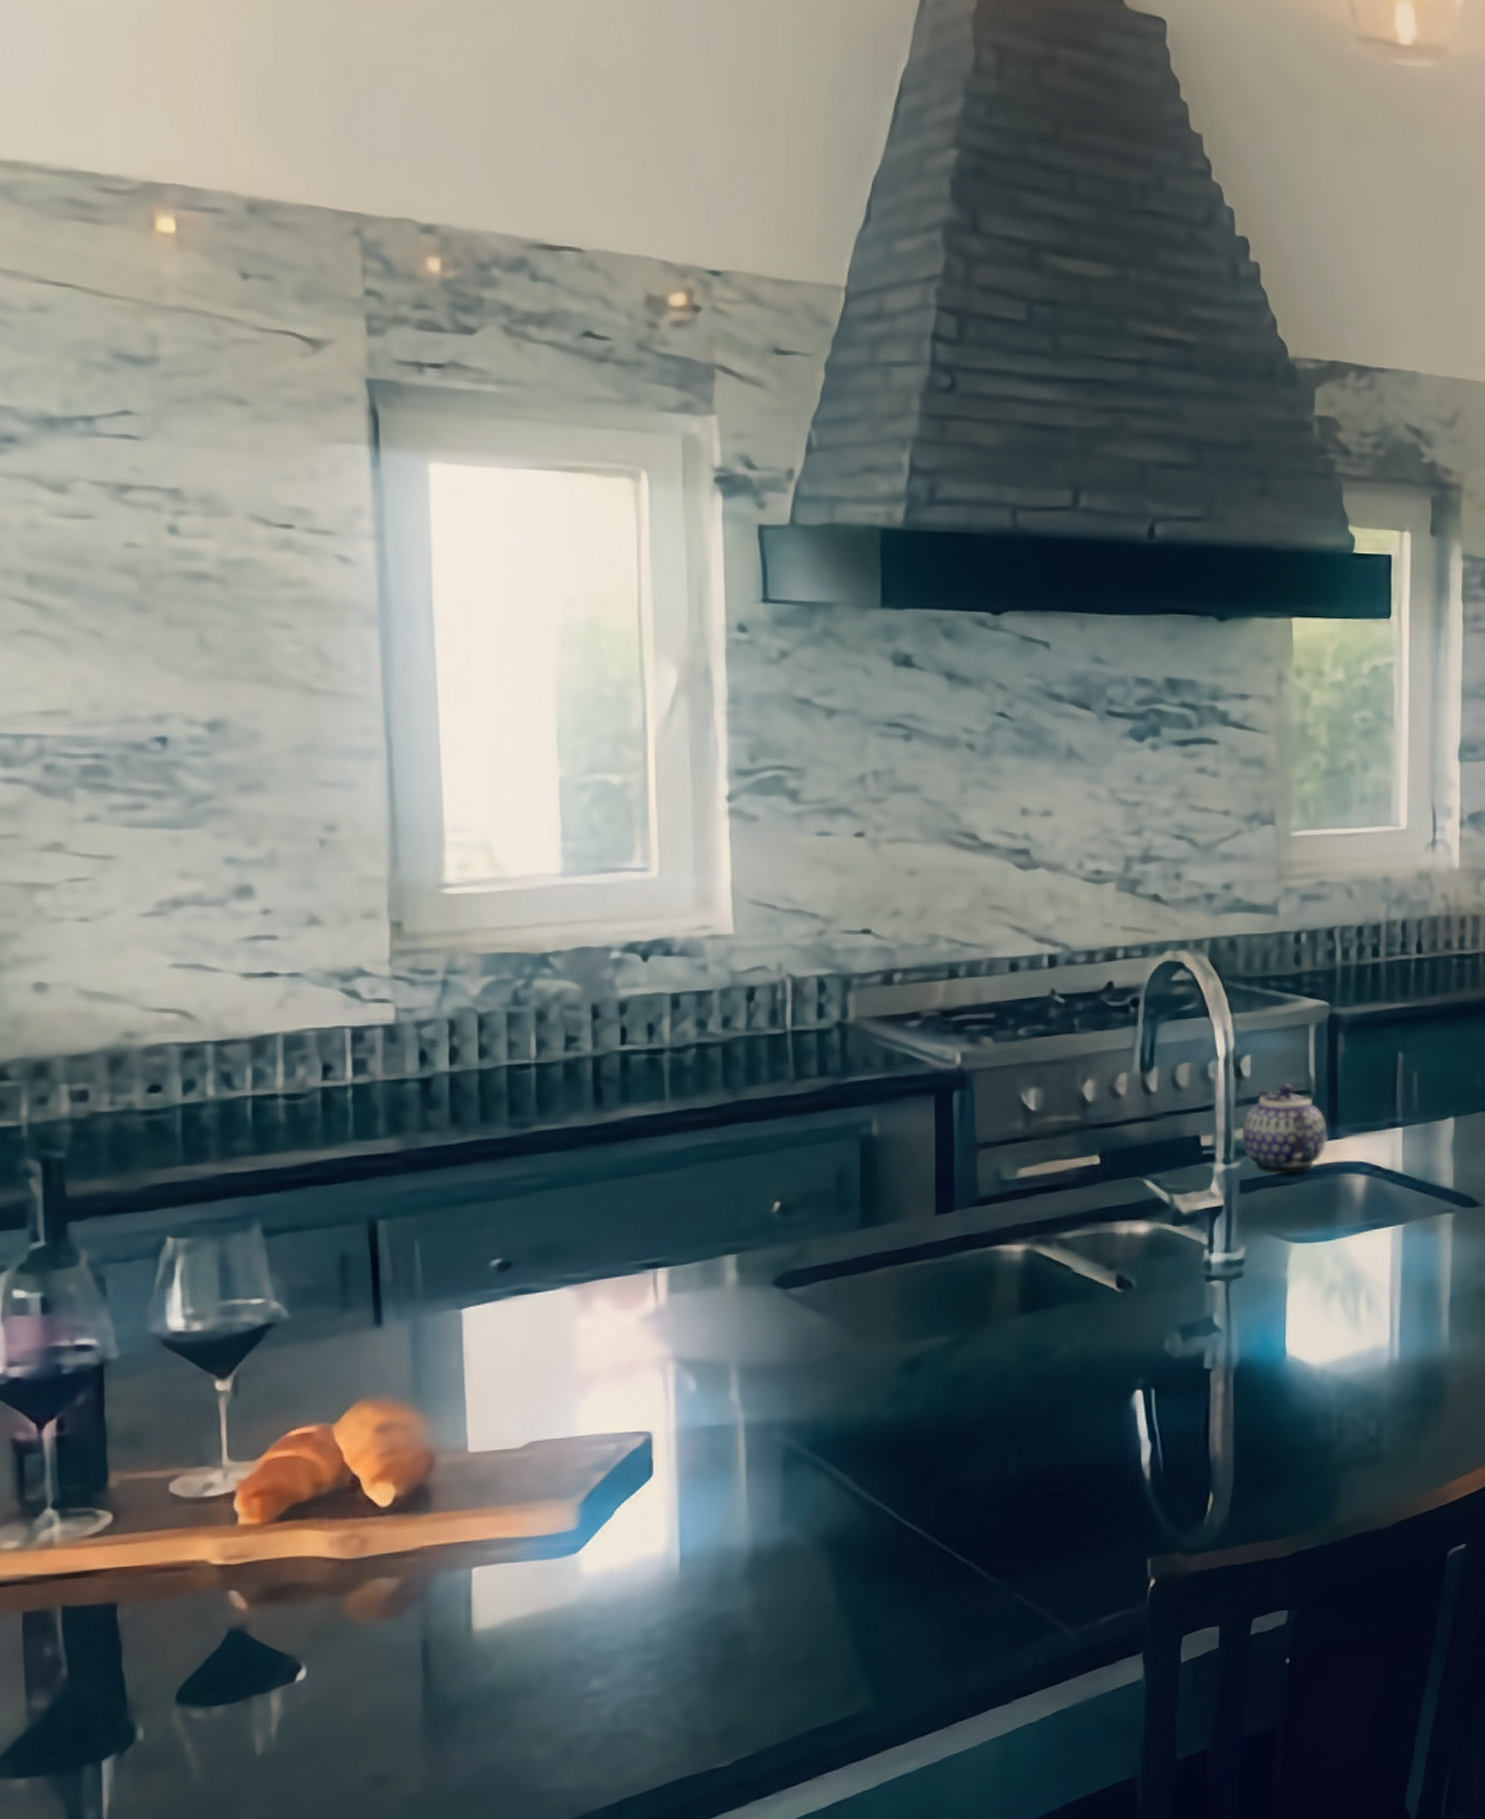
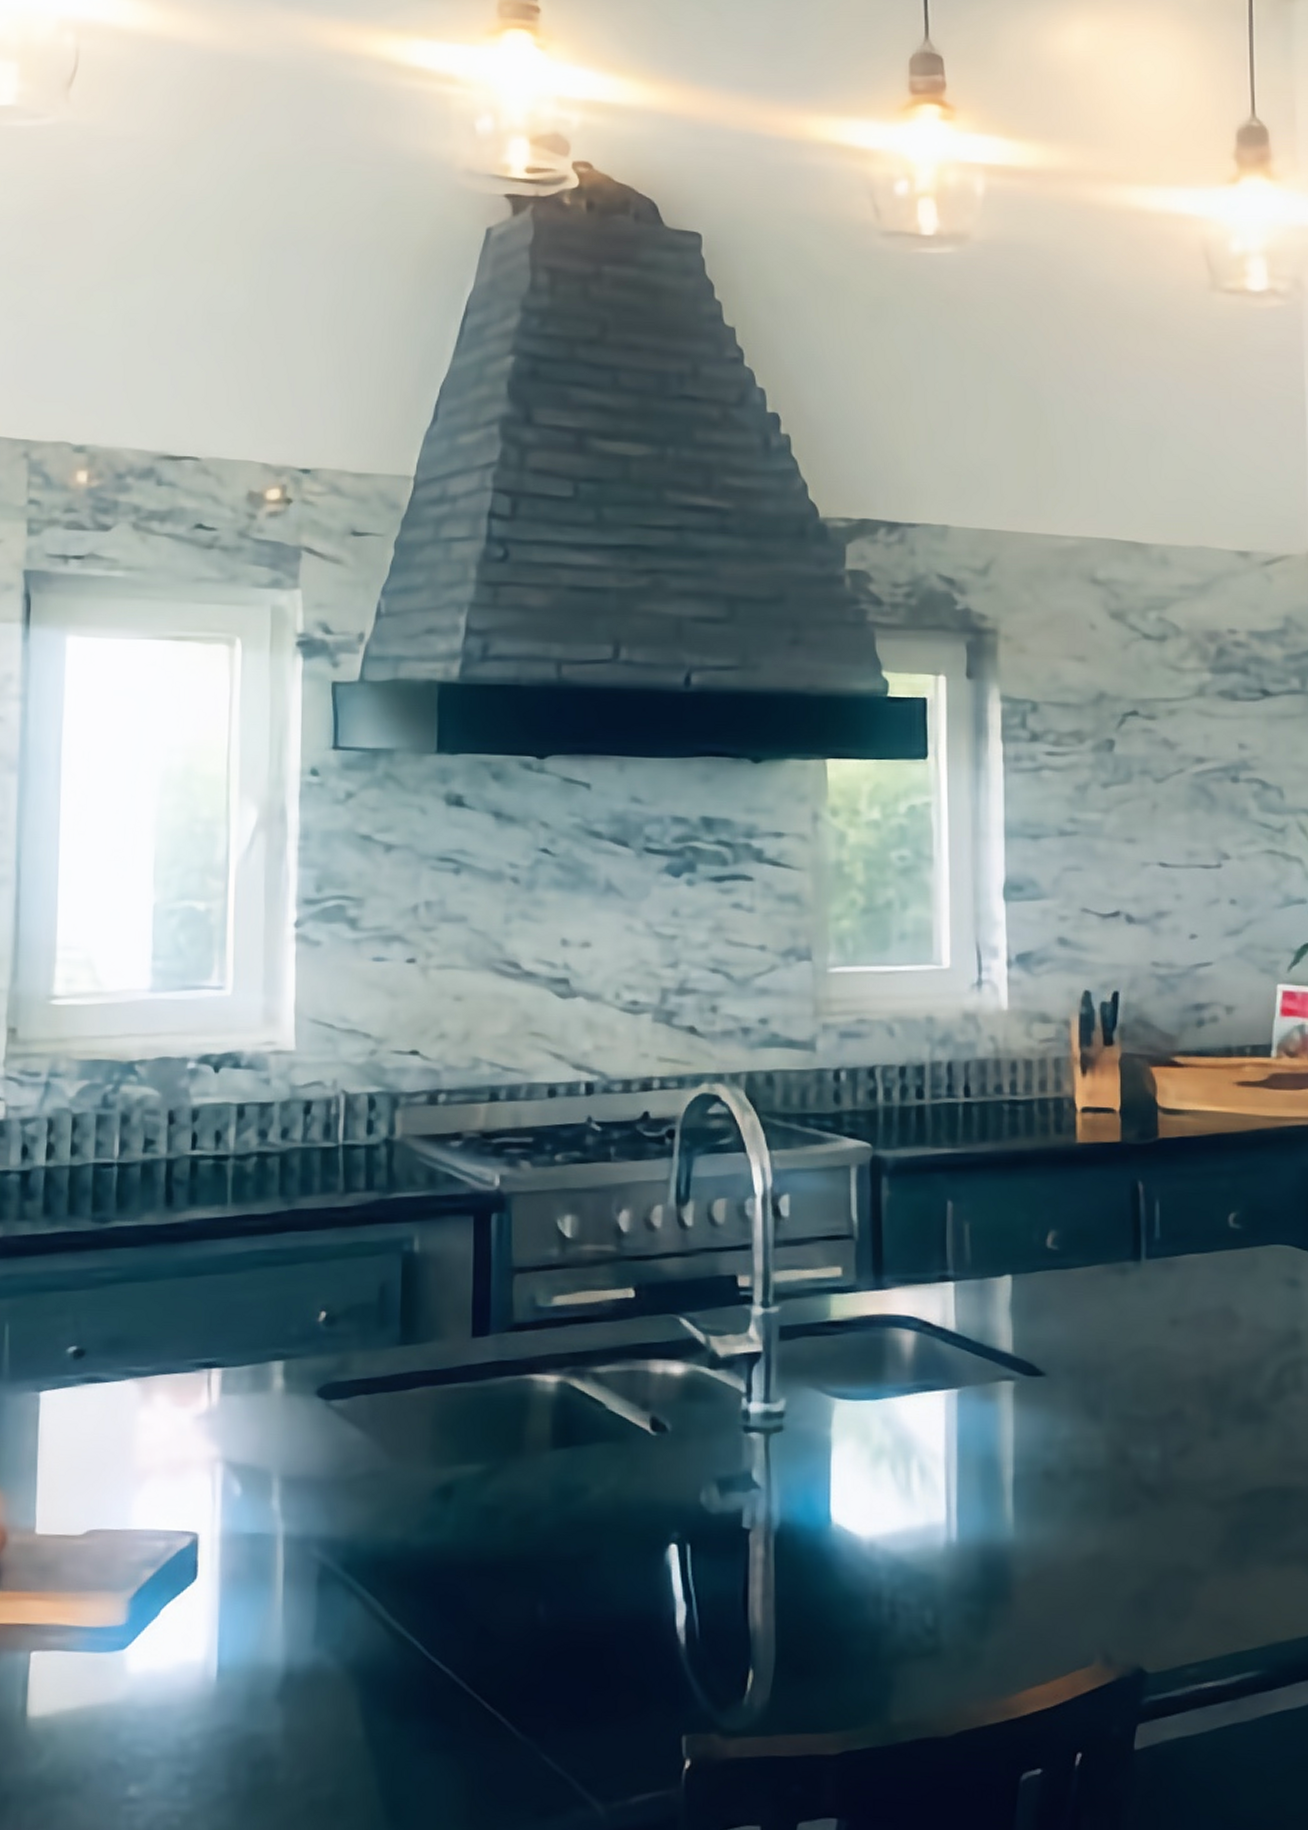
teapot: present [1241,1083,1328,1175] -> none [780,1226,872,1324]

